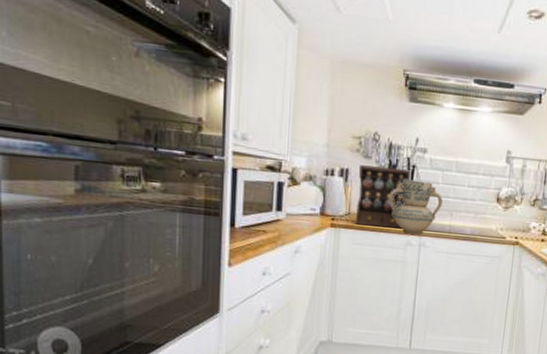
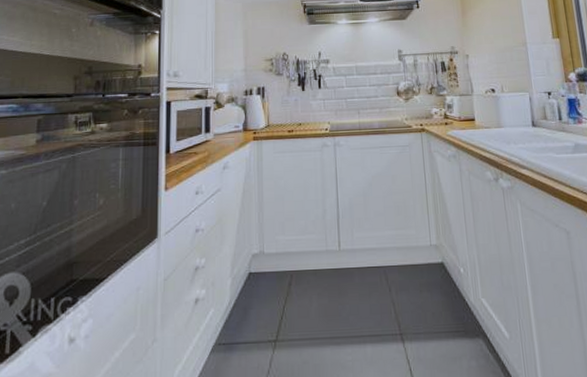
spice rack: present [356,165,412,229] -> none [273,80,319,135]
ceramic jug: present [389,179,443,236] -> none [302,87,349,137]

